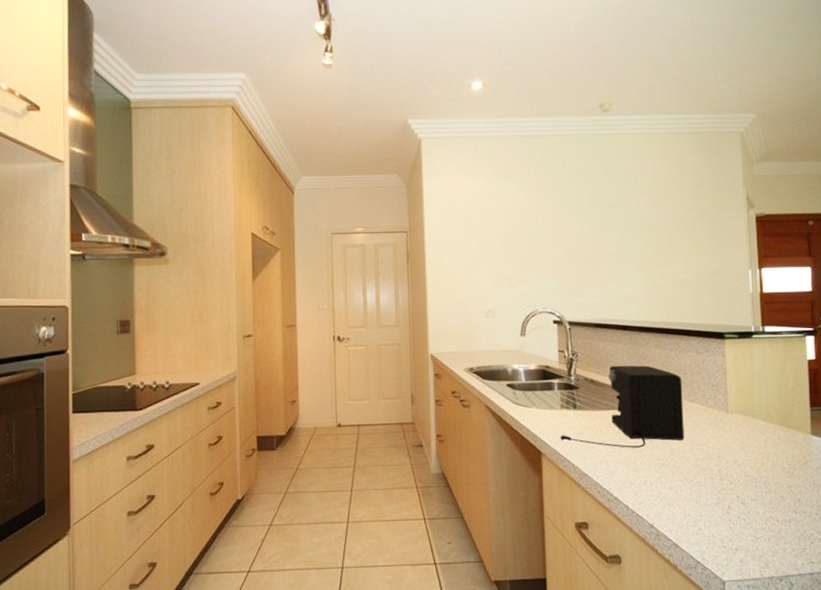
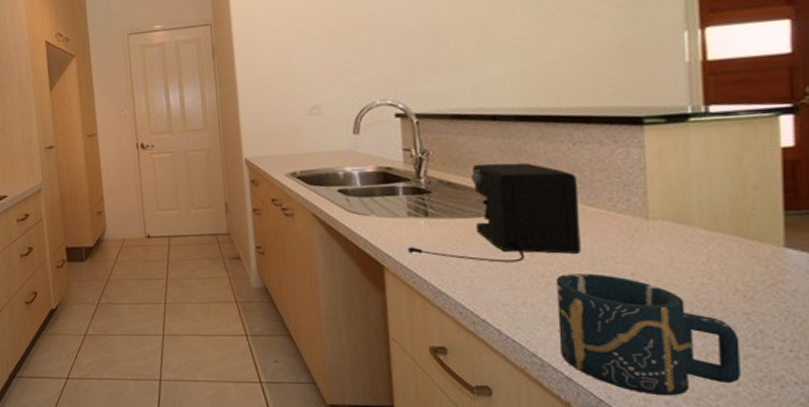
cup: none [668,456,787,555] -> present [556,273,740,396]

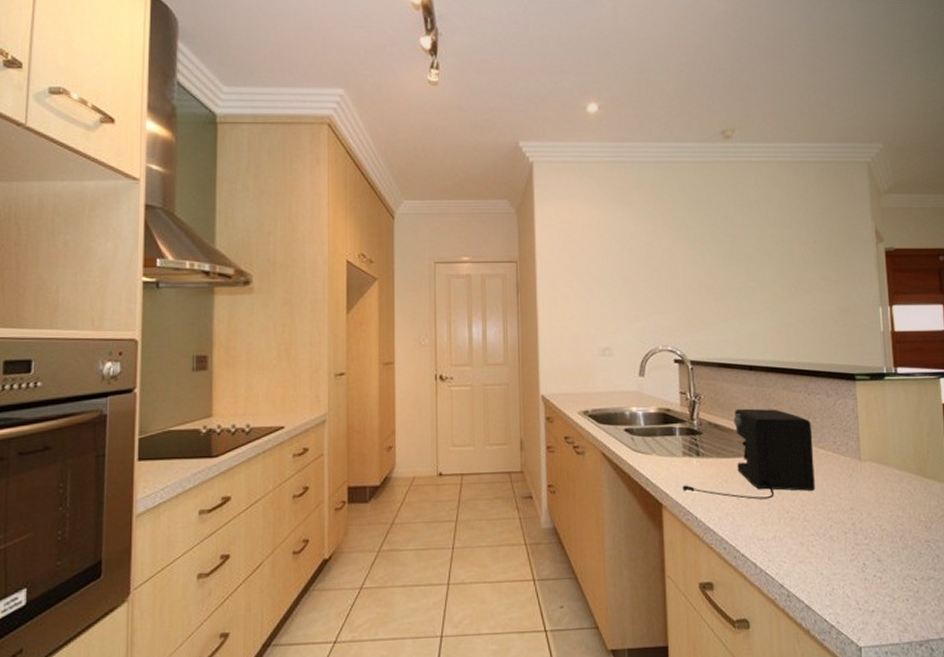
cup: present [556,273,740,396] -> none [798,508,926,618]

